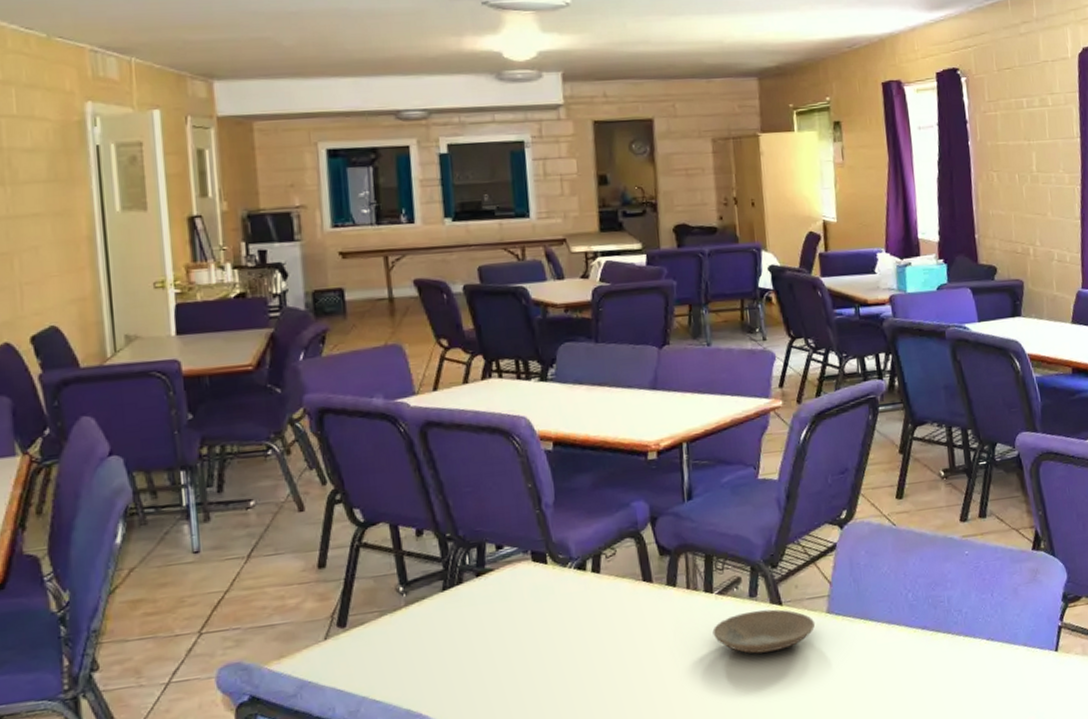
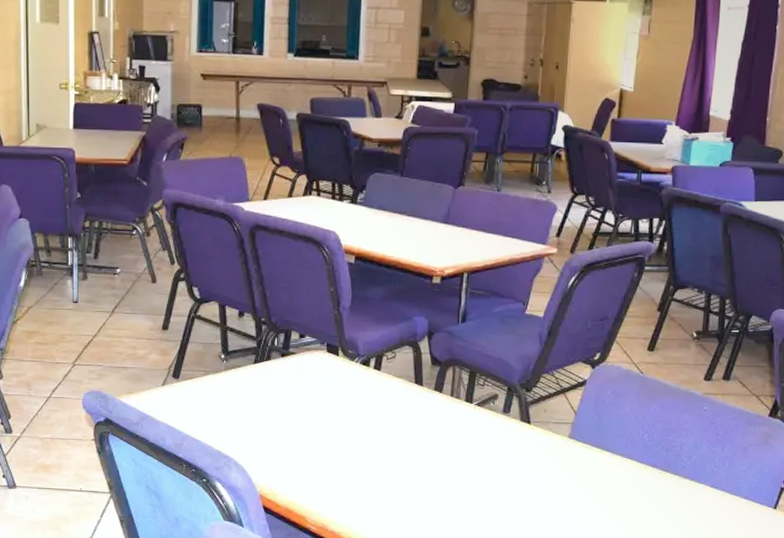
plate: present [712,609,816,654] -> none [467,425,557,461]

